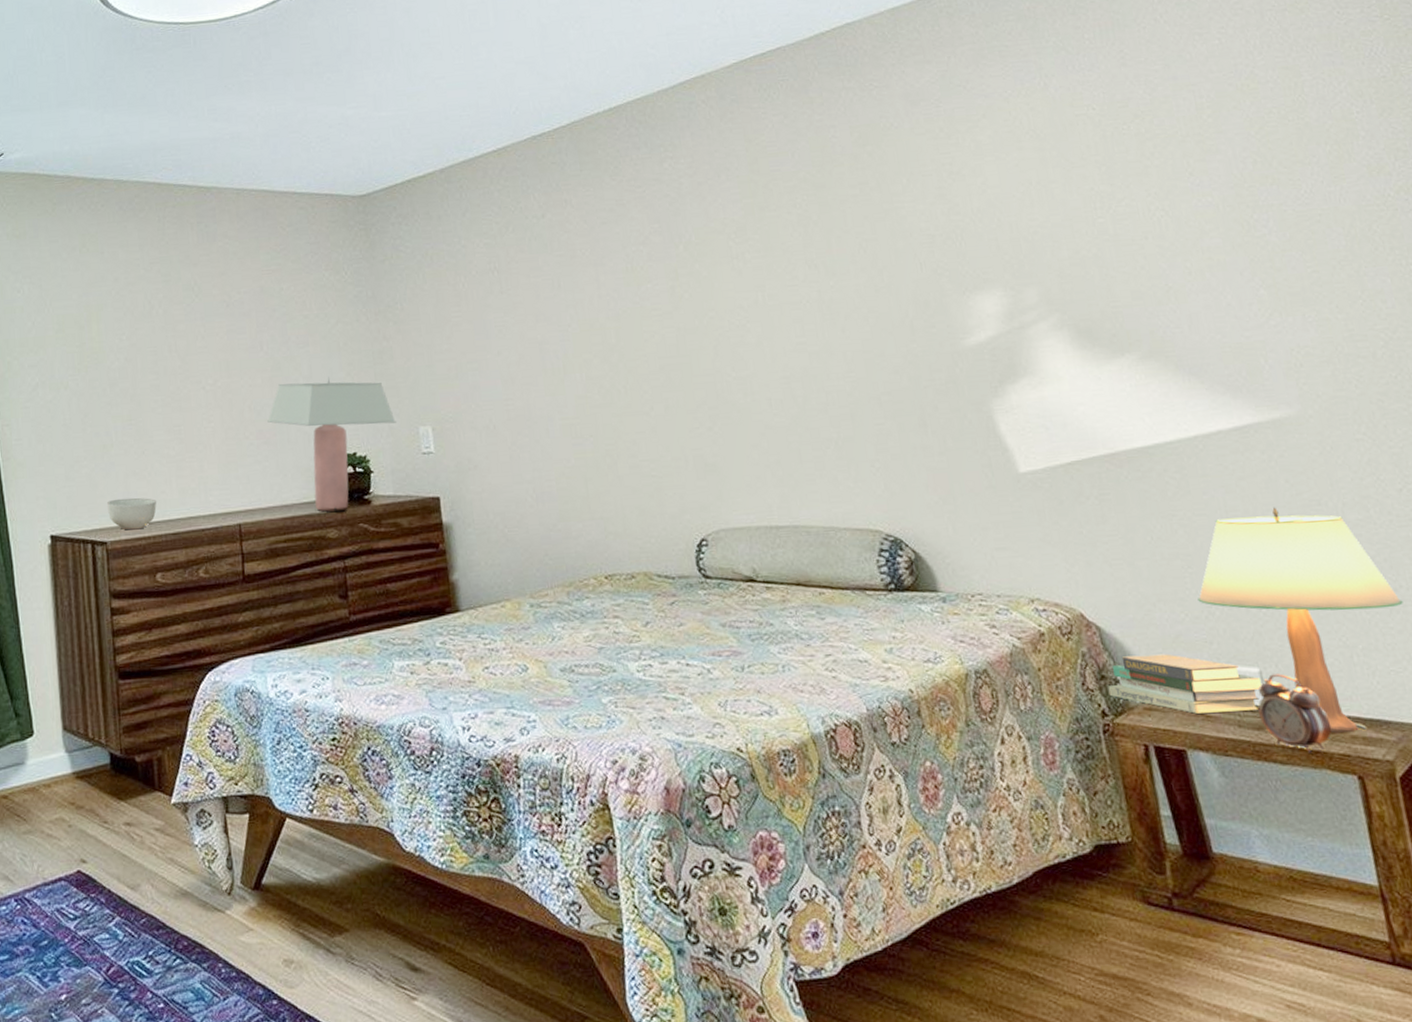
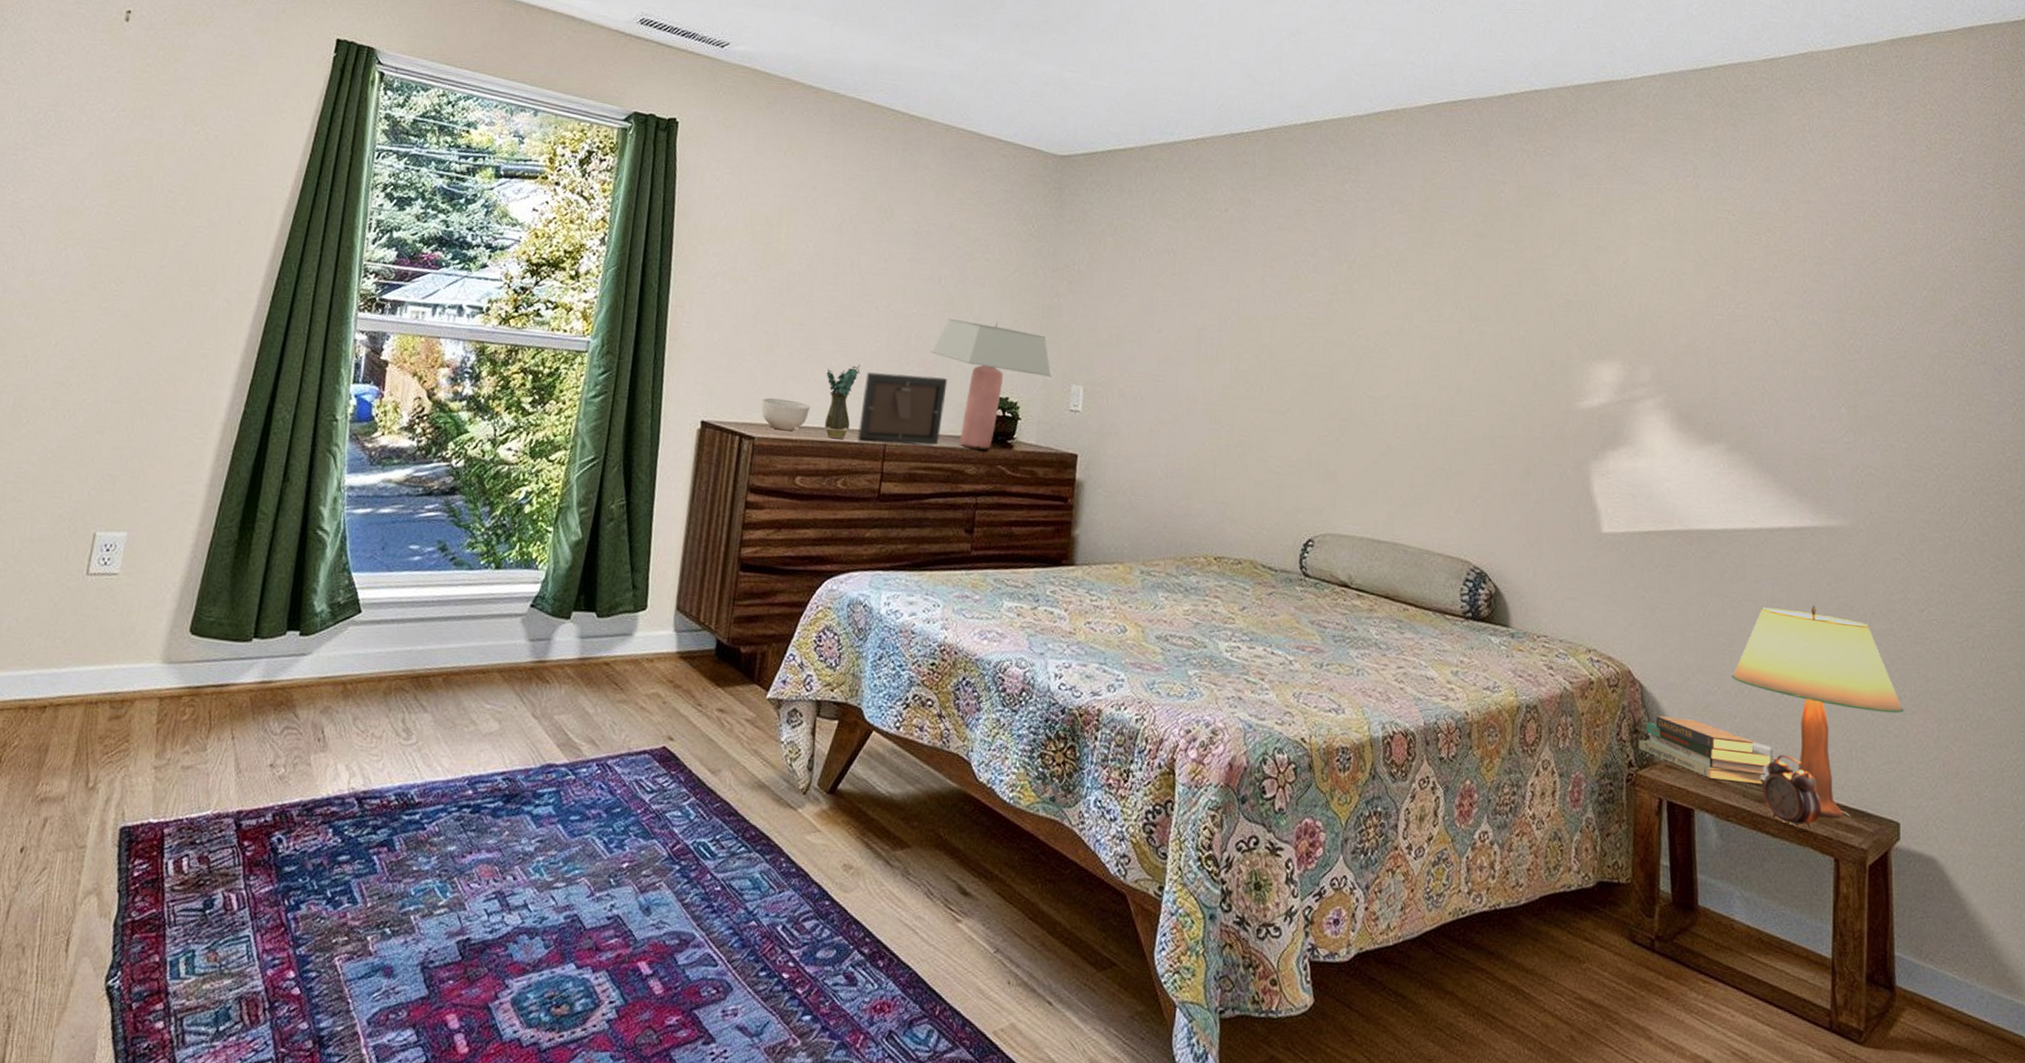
vase: none [165,449,201,528] -> present [824,365,861,439]
picture frame: none [206,445,294,527] -> present [857,371,948,446]

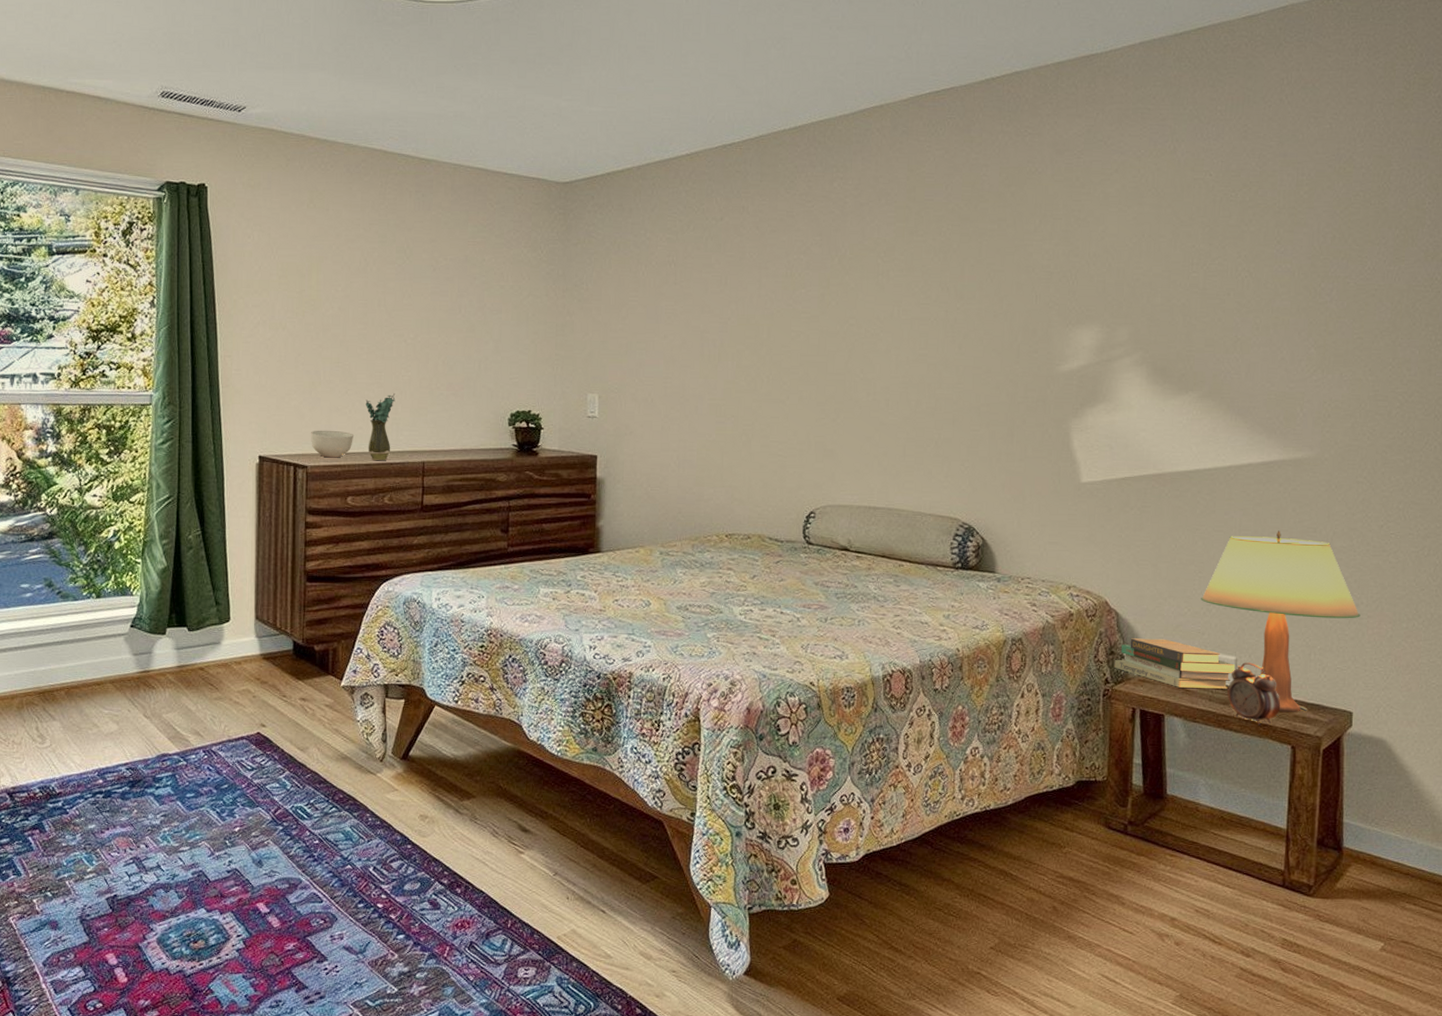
picture frame: present [857,371,948,446] -> none [399,398,475,462]
table lamp: present [931,318,1052,452] -> none [458,342,569,460]

